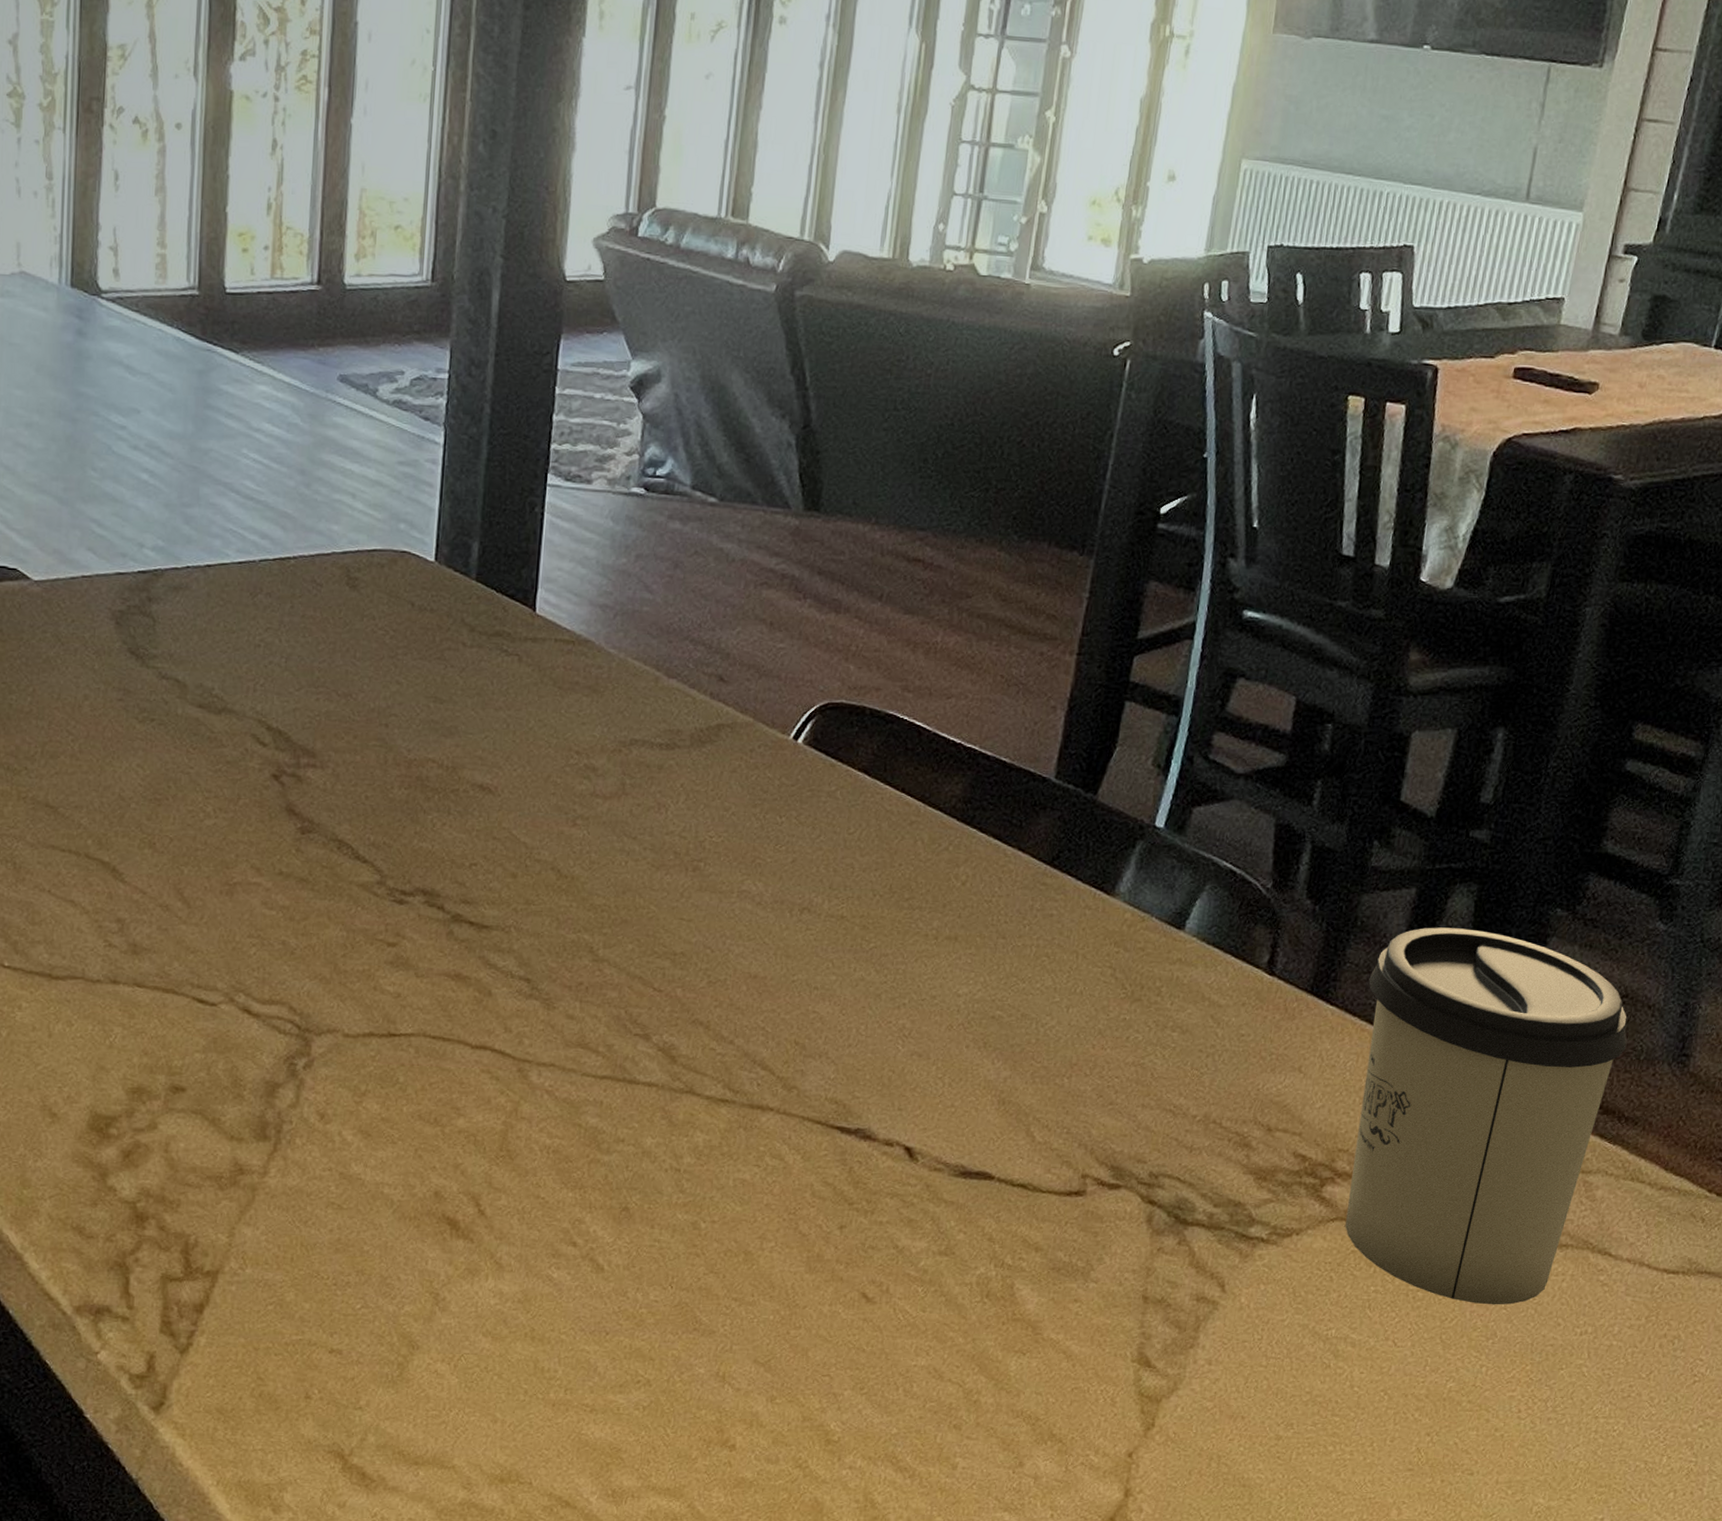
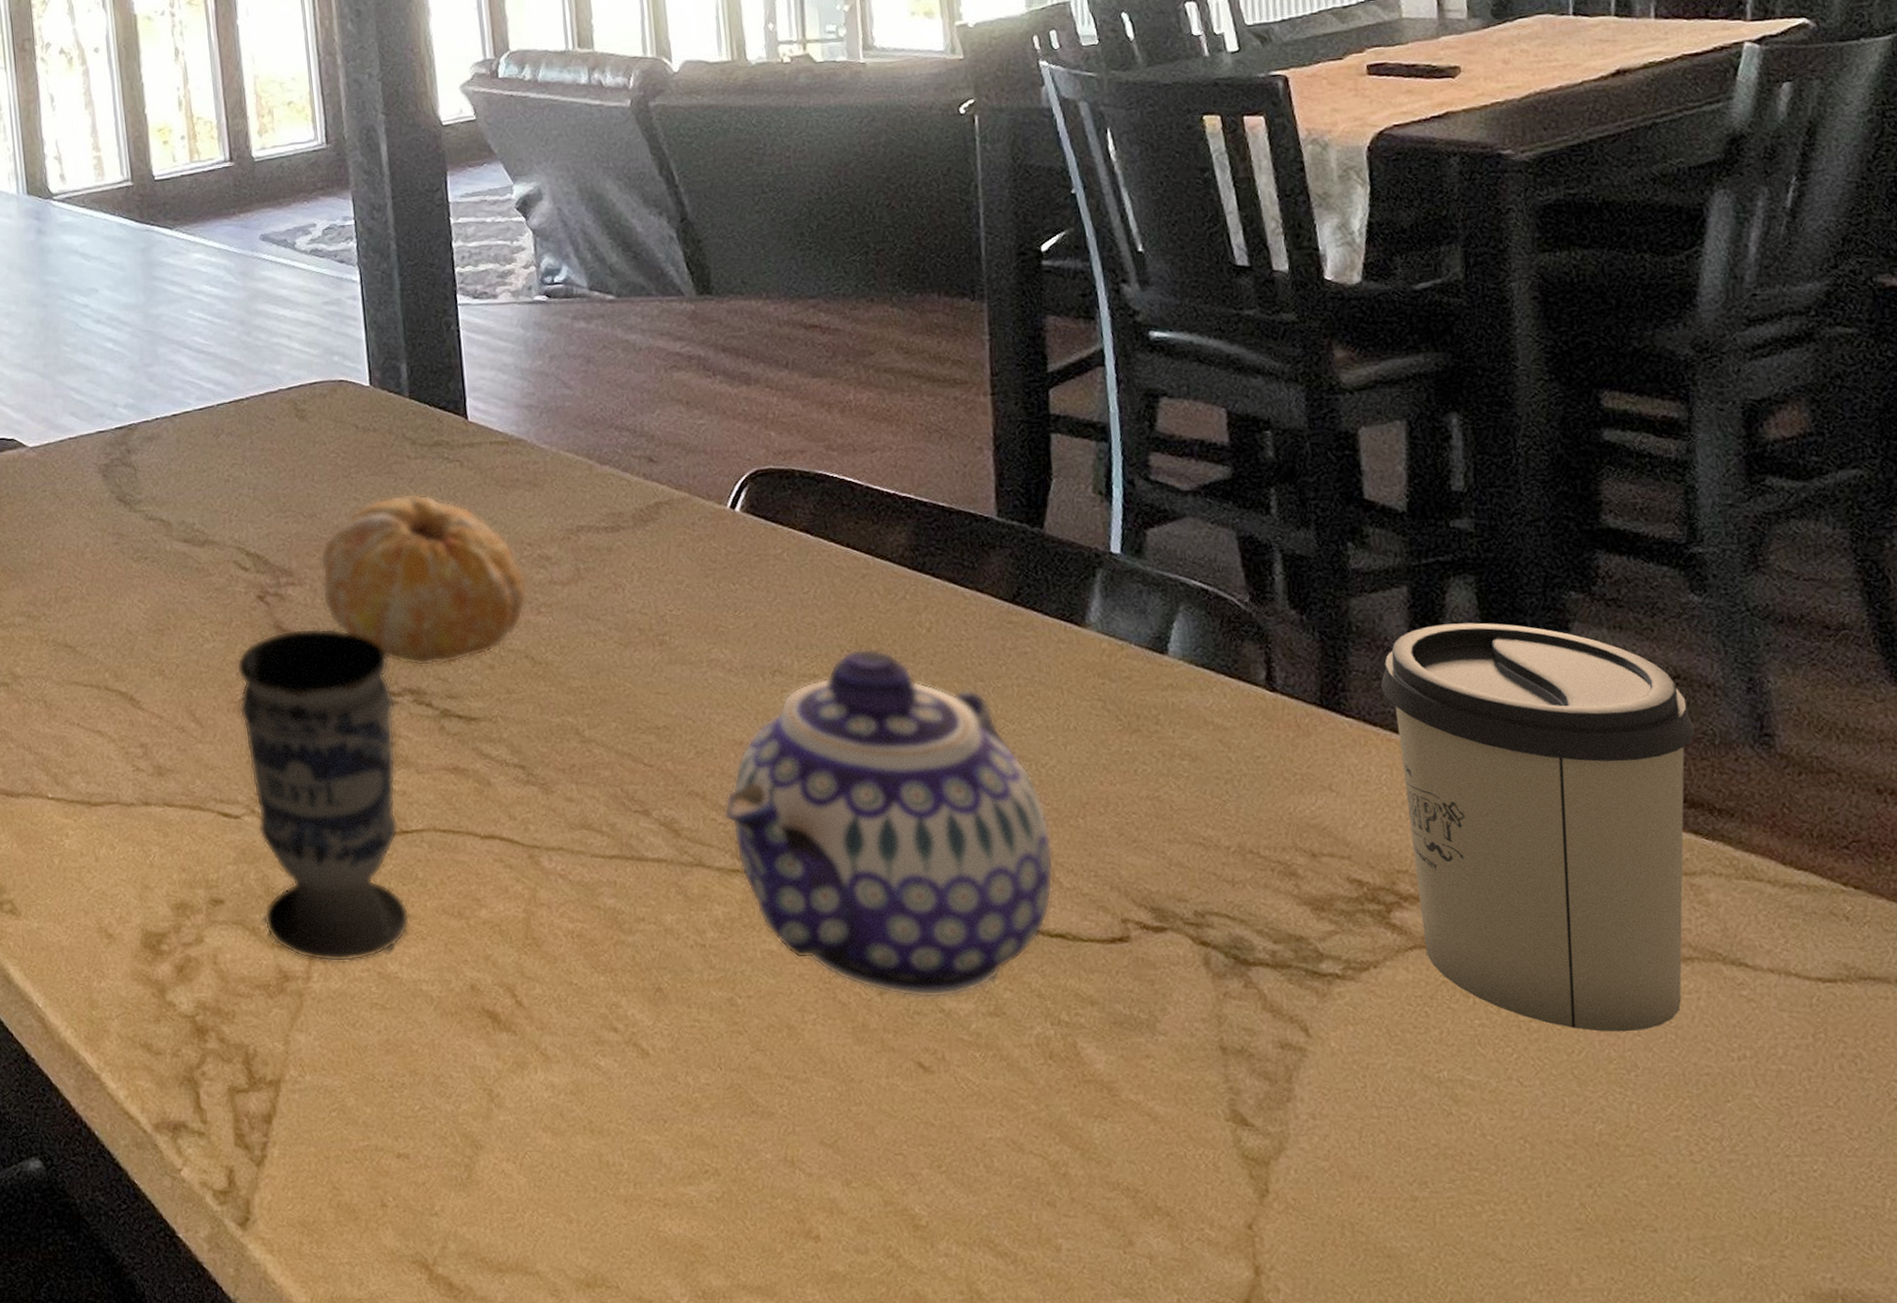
cup: none [226,814,405,1160] -> present [236,628,410,963]
fruit: none [344,683,567,868] -> present [320,493,528,666]
teapot: none [723,895,1036,1235] -> present [723,648,1054,999]

